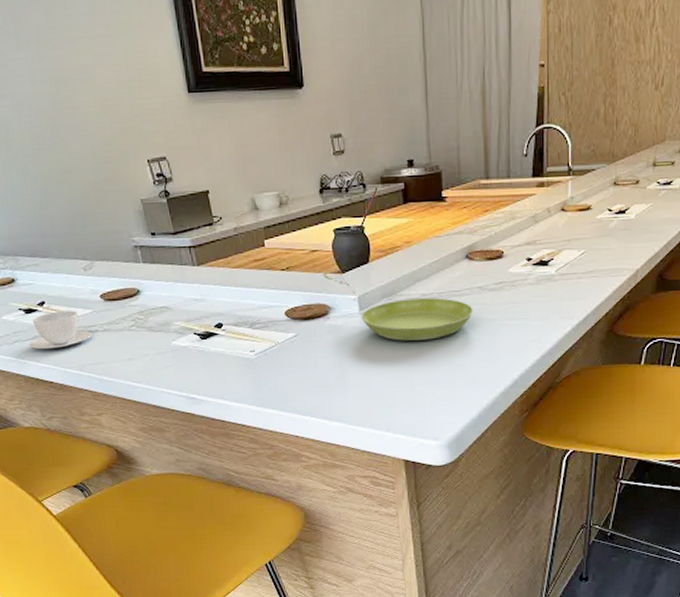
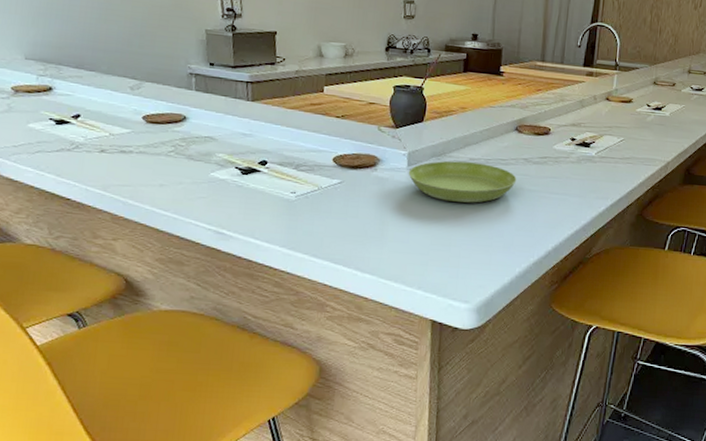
teacup: present [29,310,91,350] -> none [52,126,125,165]

